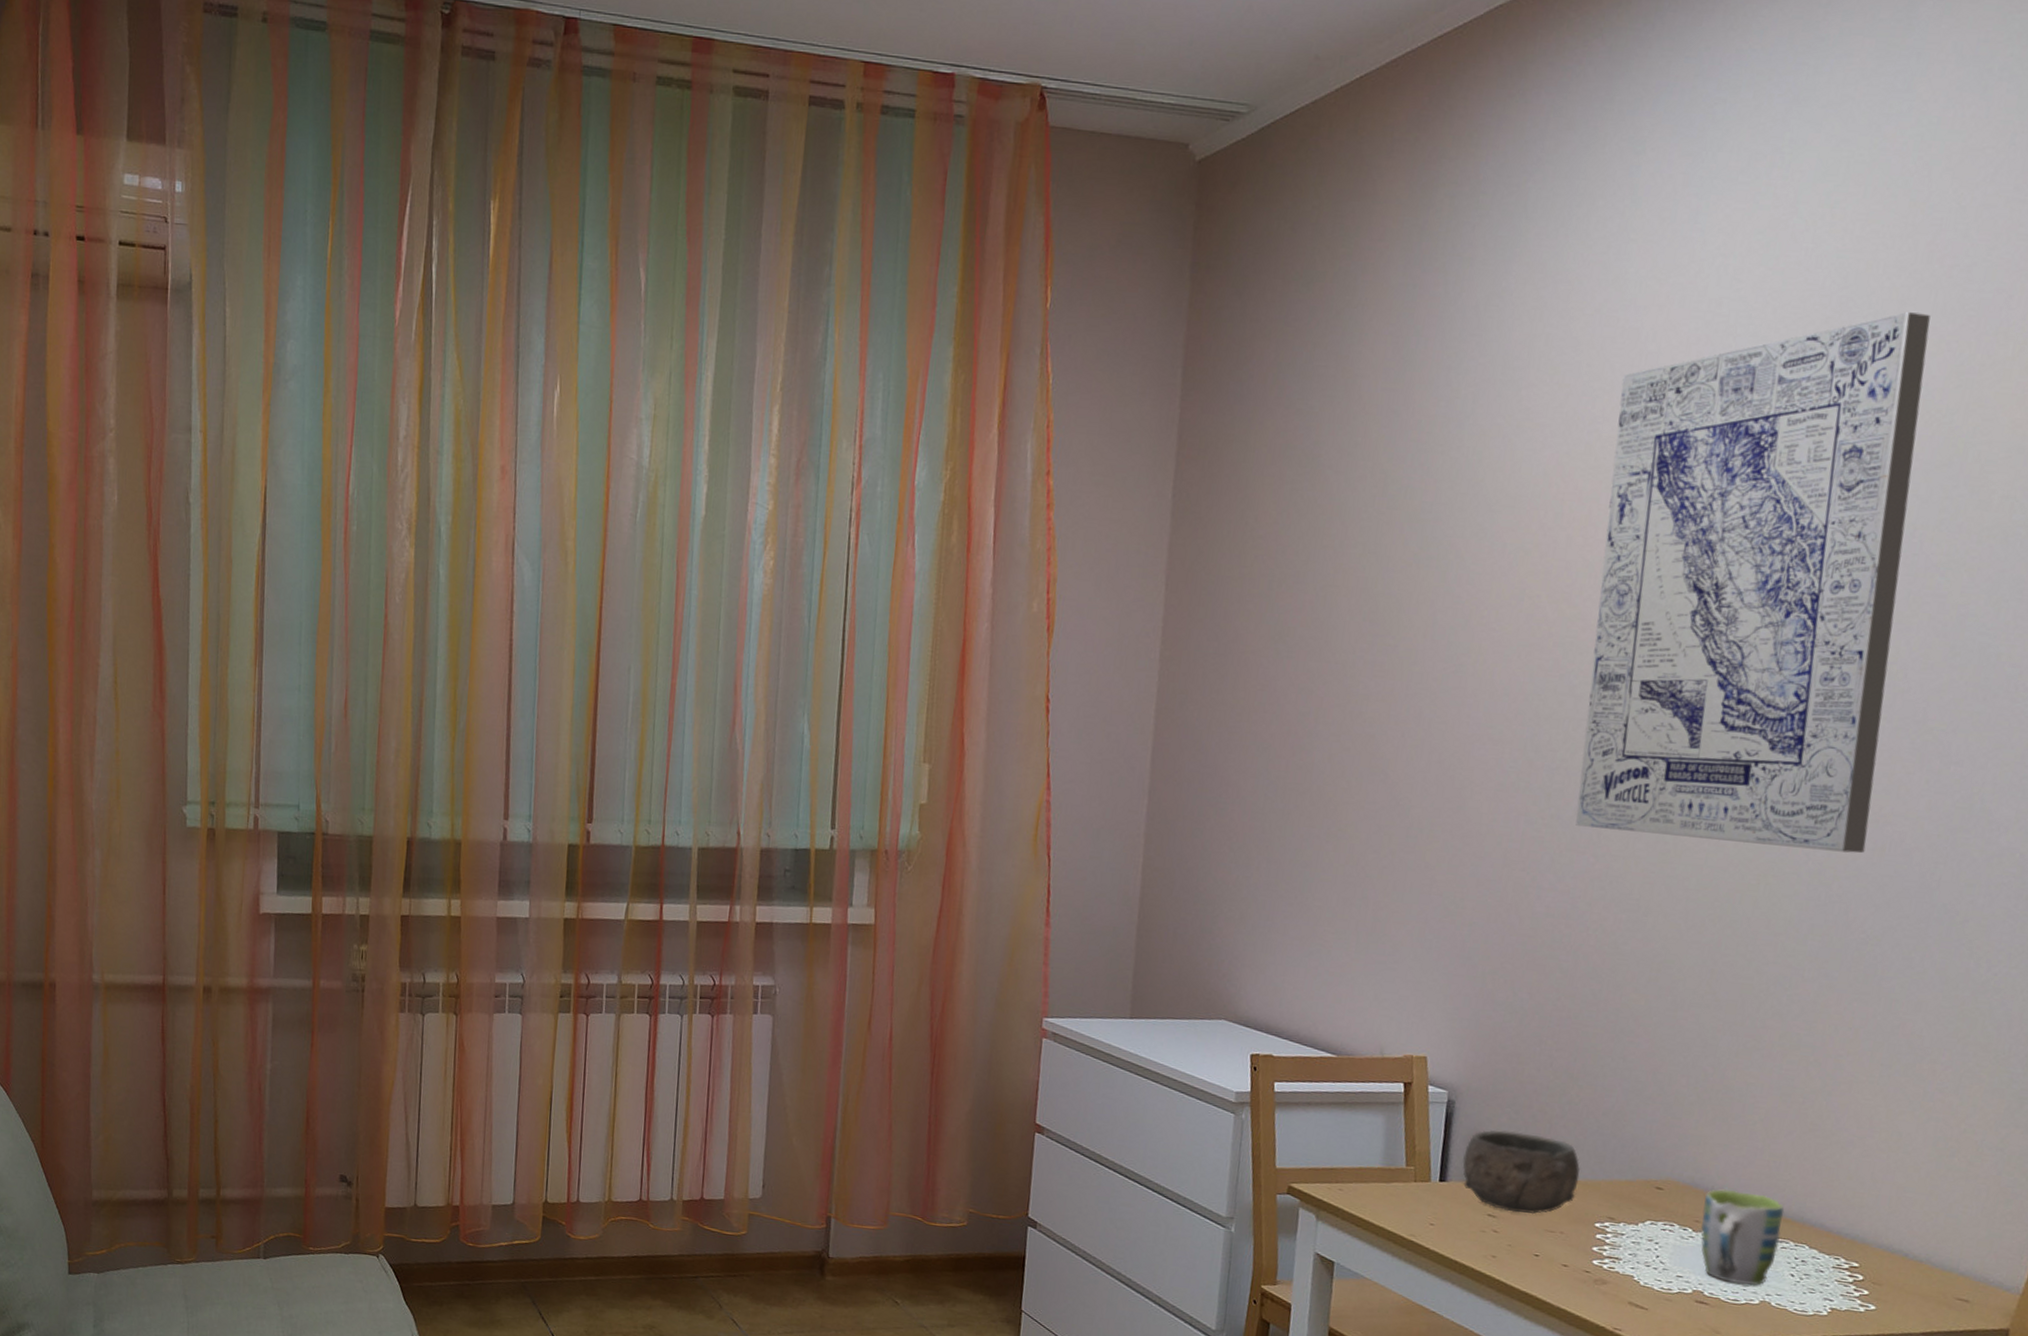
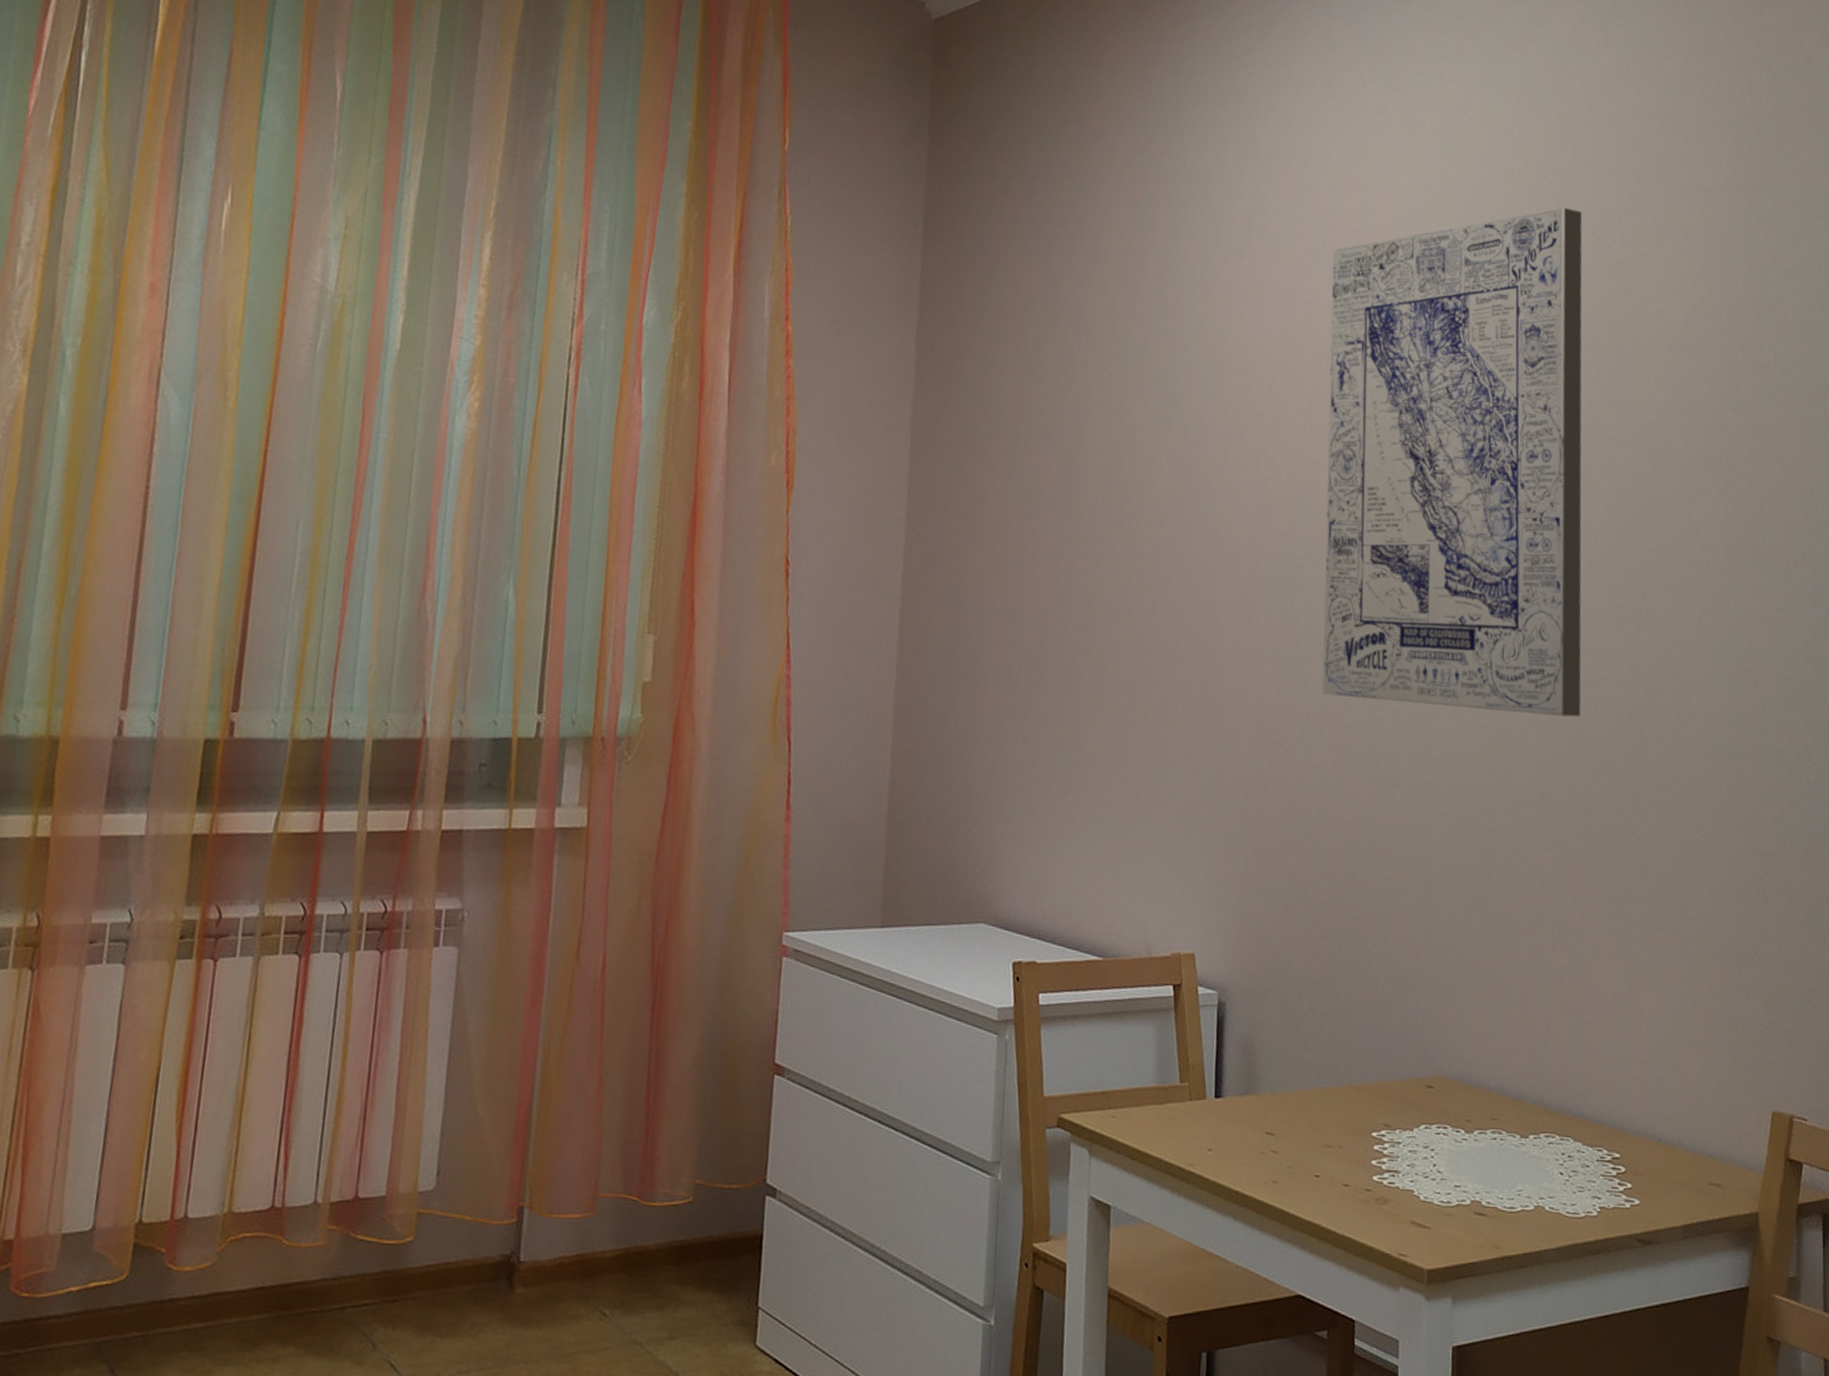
bowl: present [1463,1130,1581,1215] -> none [1237,1033,1354,1128]
mug: present [1701,1188,1785,1286] -> none [1472,1081,1548,1190]

